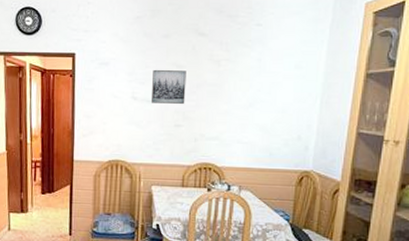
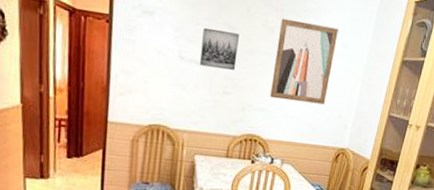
wall art: none [221,50,288,128] -> present [270,18,339,105]

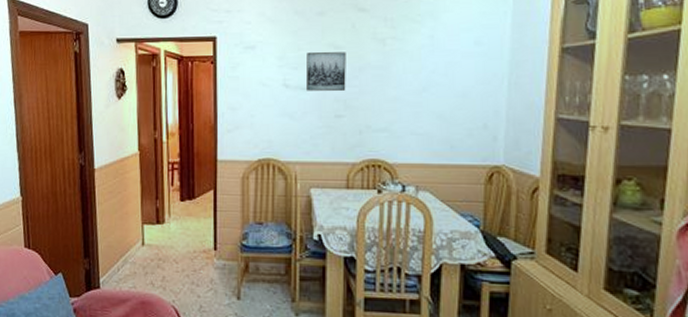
wall art: present [270,18,339,105] -> none [390,26,465,116]

